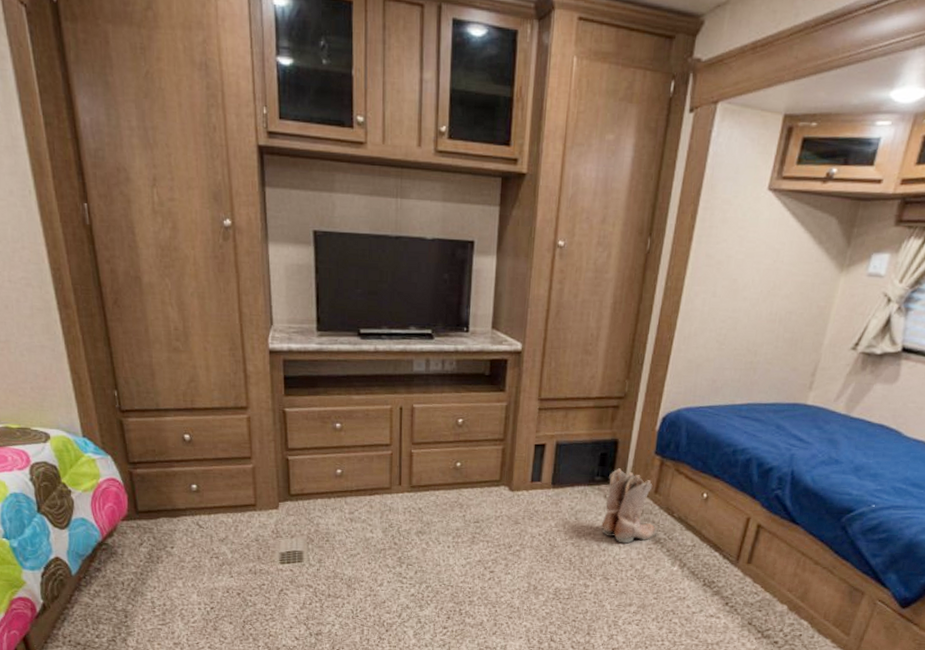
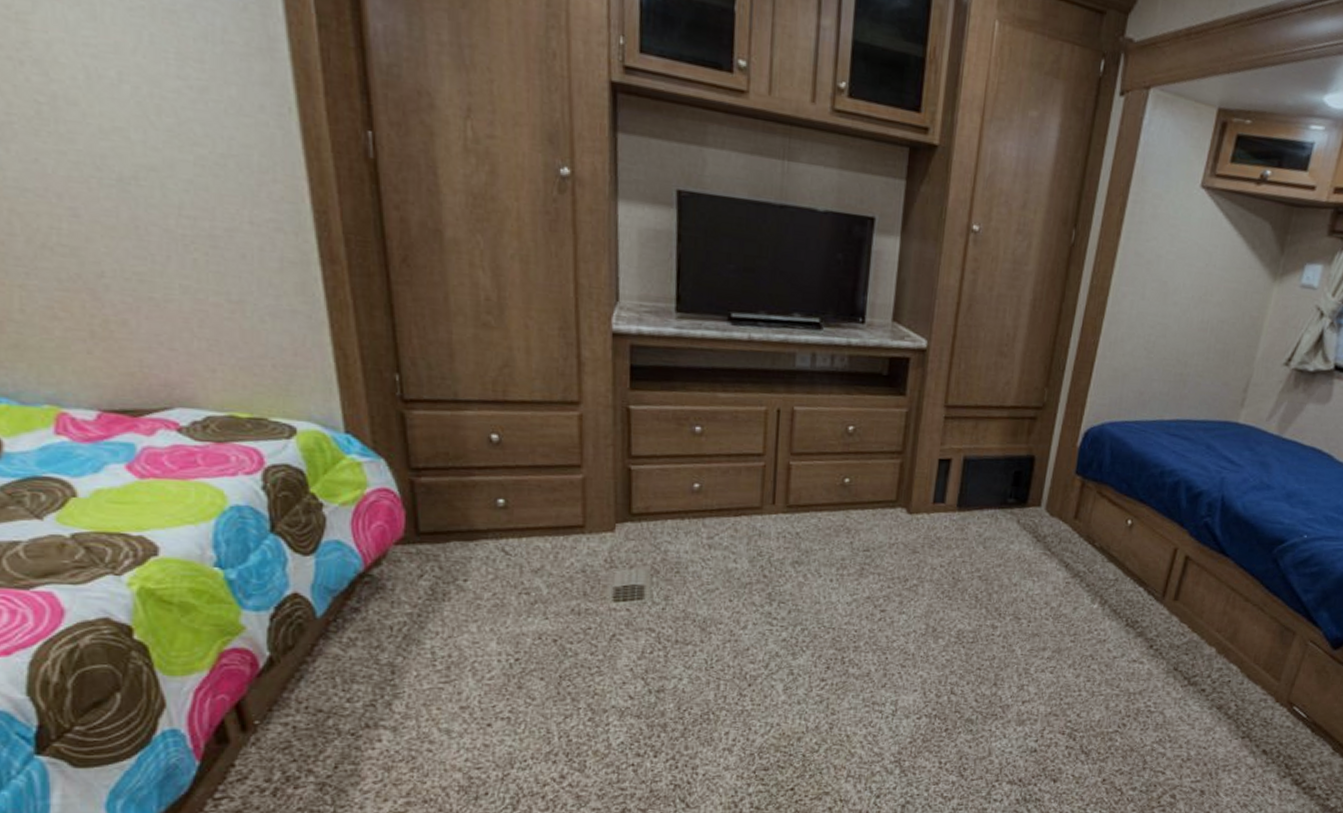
boots: present [601,468,658,544] -> none [1013,489,1077,577]

